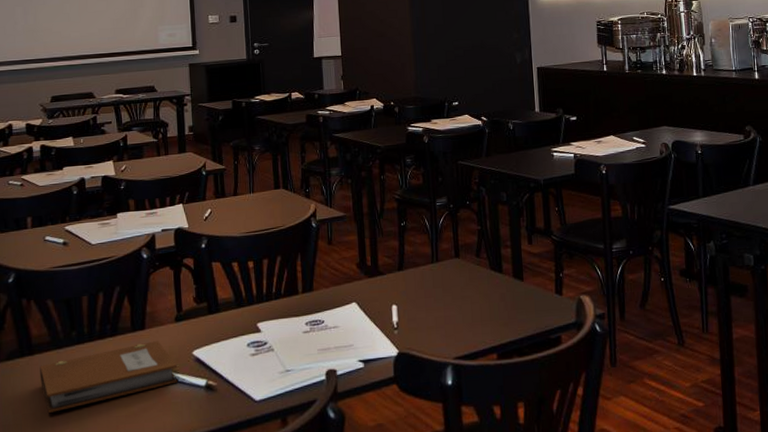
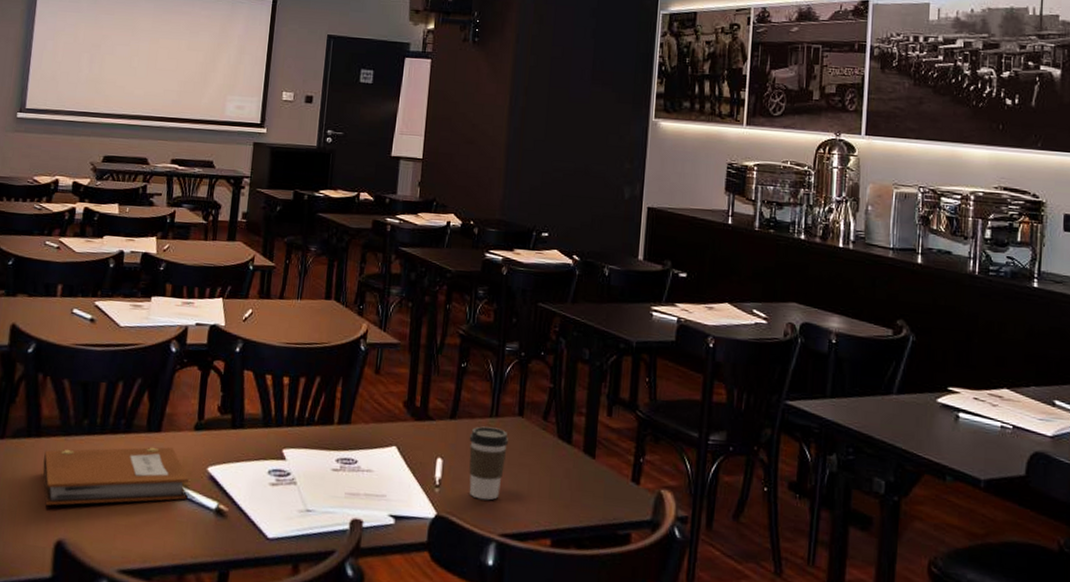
coffee cup: none [416,271,450,333] -> present [469,426,508,501]

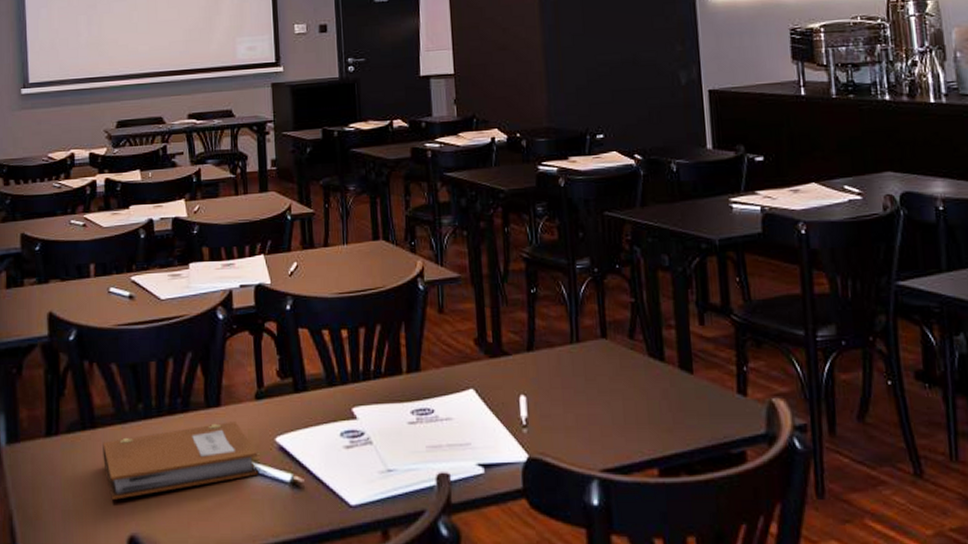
coffee cup: present [469,426,508,501] -> none [551,354,595,435]

